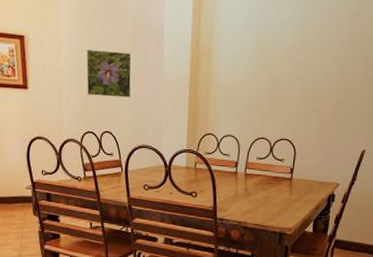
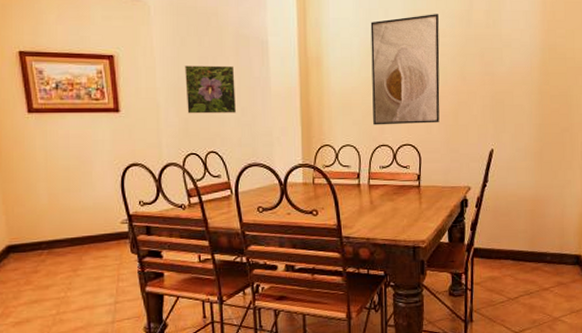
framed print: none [255,13,328,121] -> present [370,14,440,125]

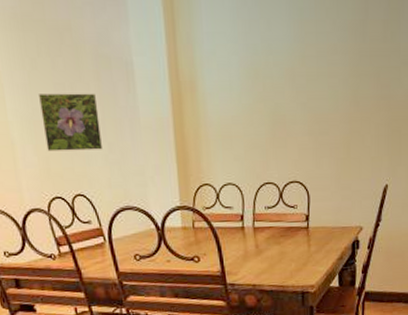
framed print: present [370,14,440,125] -> none [251,25,330,161]

